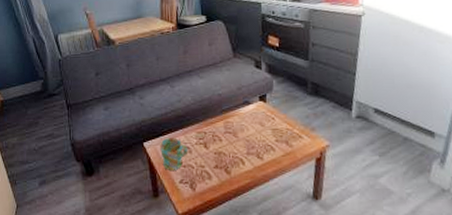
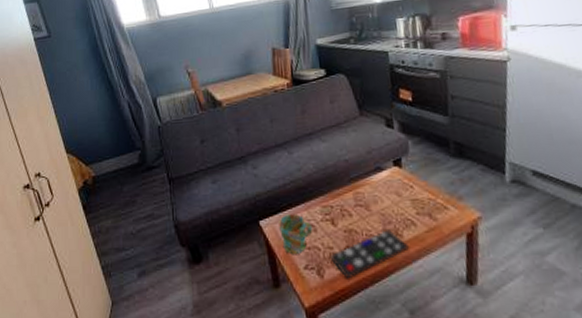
remote control: none [201,153,267,192] -> present [330,230,409,279]

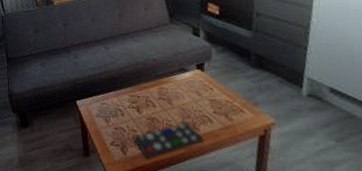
mug: present [279,214,313,254] -> none [92,98,121,132]

